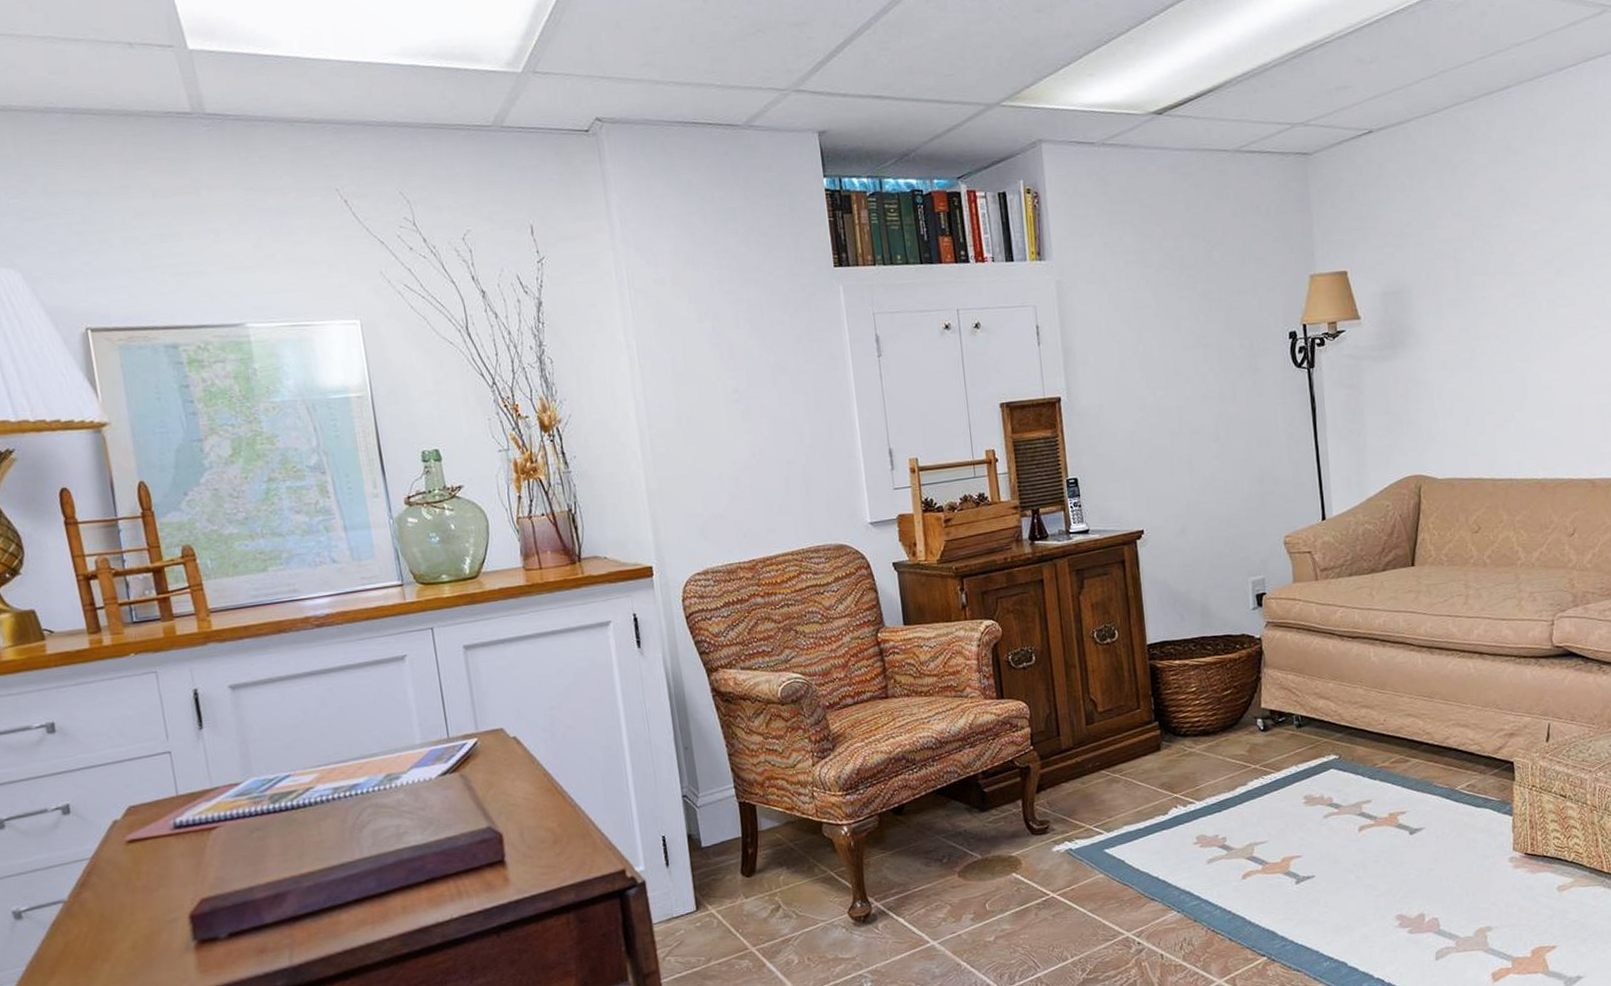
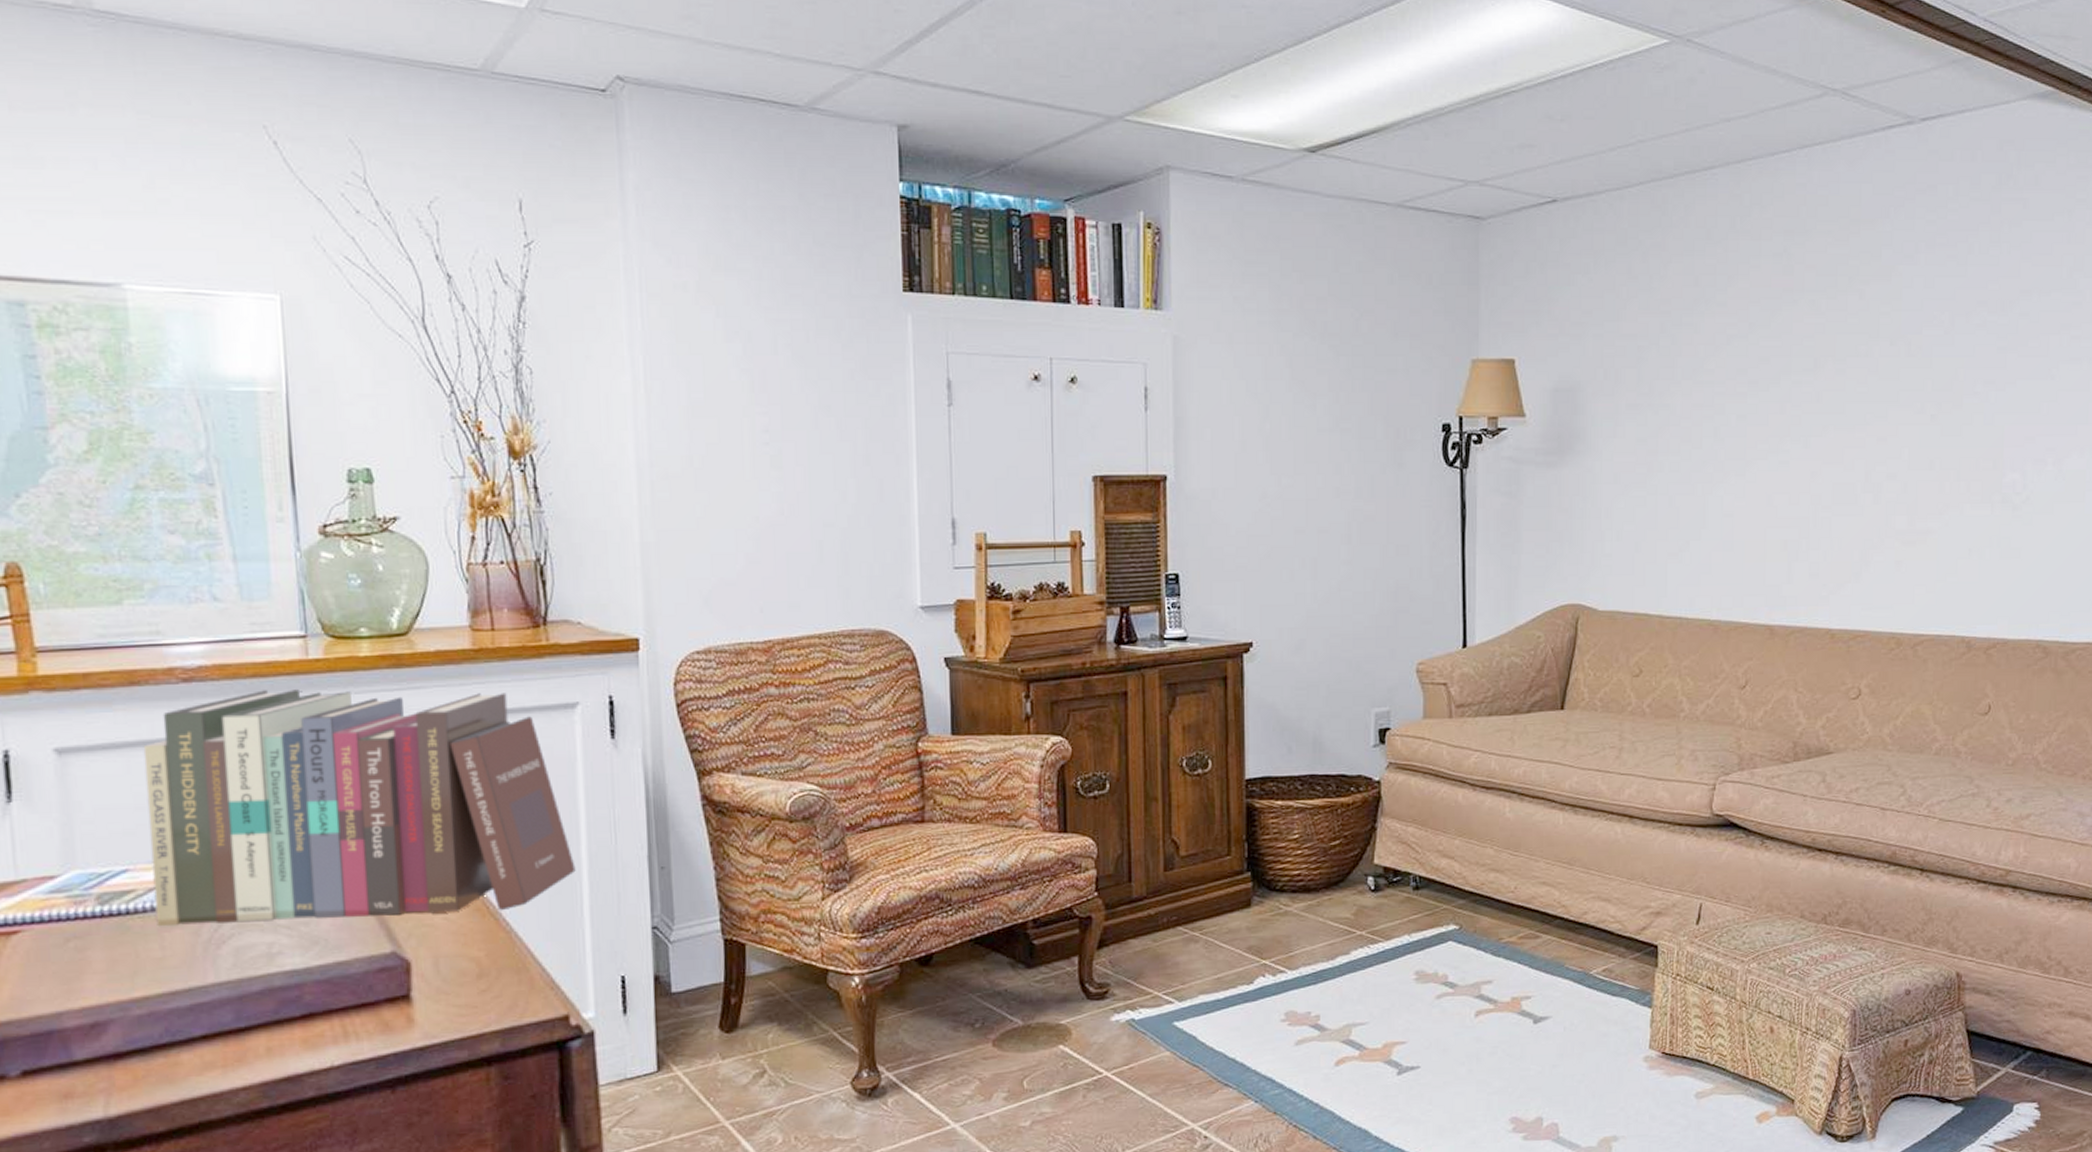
books: none [292,617,620,818] -> present [143,689,576,927]

